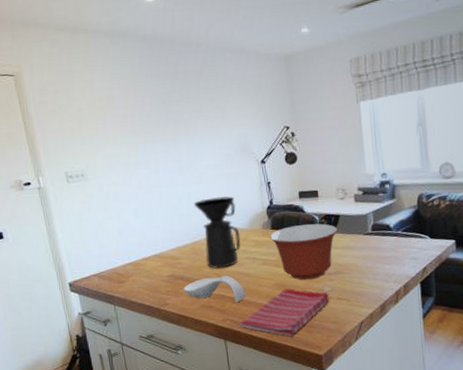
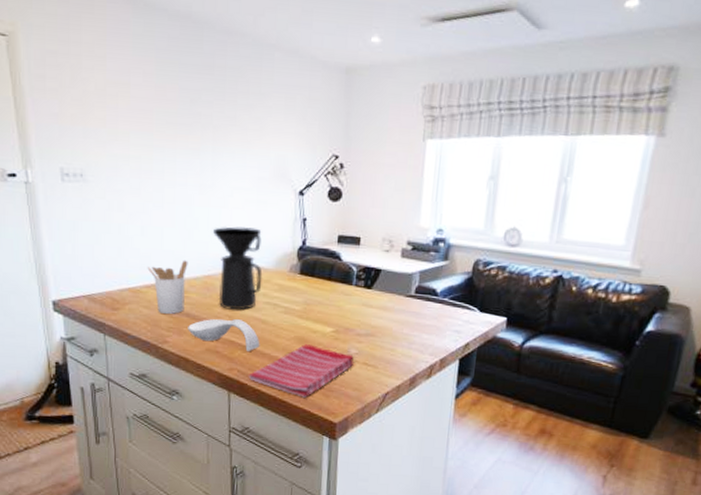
utensil holder: none [144,232,179,280] -> present [147,260,188,314]
mixing bowl: present [269,223,337,280] -> none [296,274,376,338]

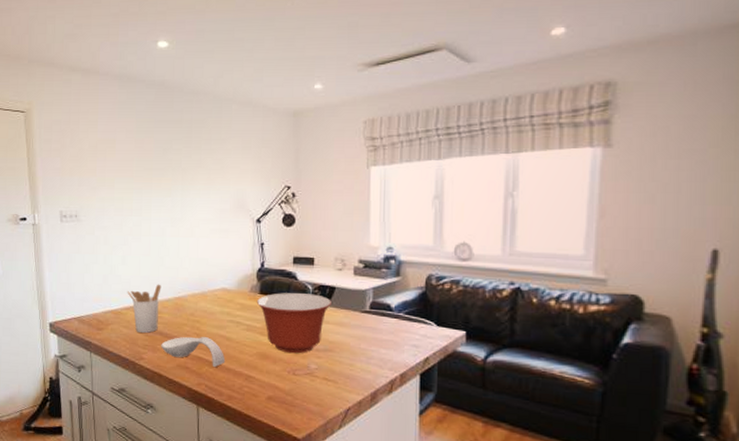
coffee maker: present [212,226,263,311] -> none [182,253,226,329]
dish towel: present [248,344,355,398] -> none [215,360,315,413]
mixing bowl: none [296,274,376,338] -> present [256,293,331,354]

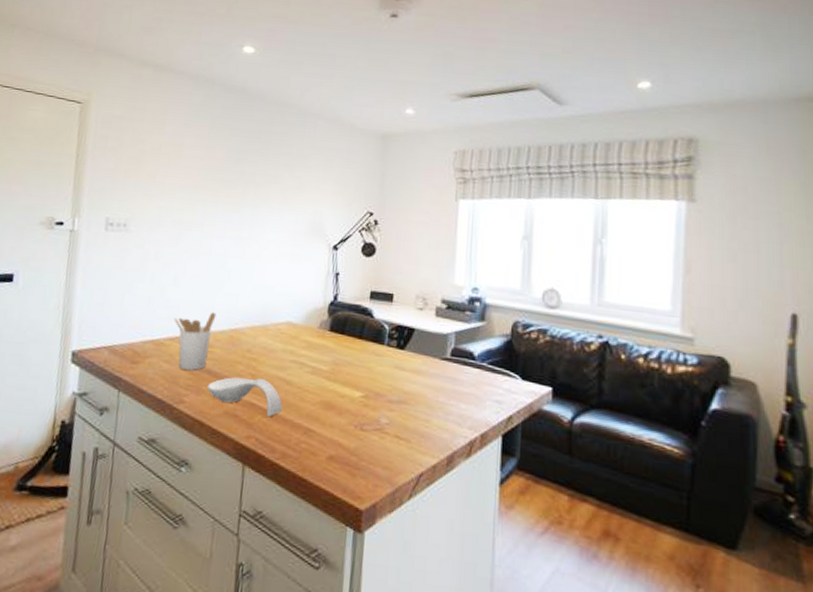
mixing bowl: present [256,293,331,354] -> none [325,331,409,405]

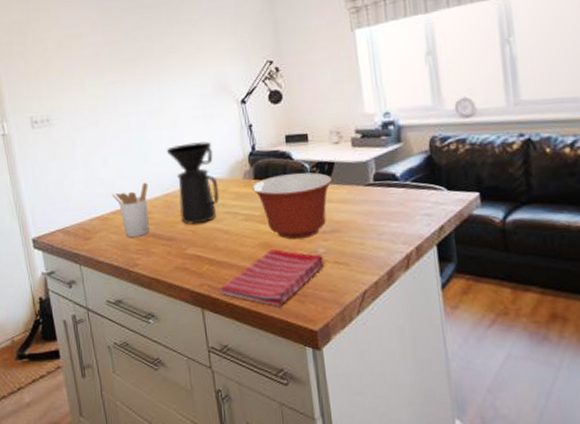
spoon rest: present [207,377,283,418] -> none [155,233,227,265]
coffee maker: none [243,278,294,369] -> present [166,141,220,225]
dish towel: none [266,410,385,476] -> present [219,249,325,307]
mixing bowl: none [325,331,409,405] -> present [251,172,332,240]

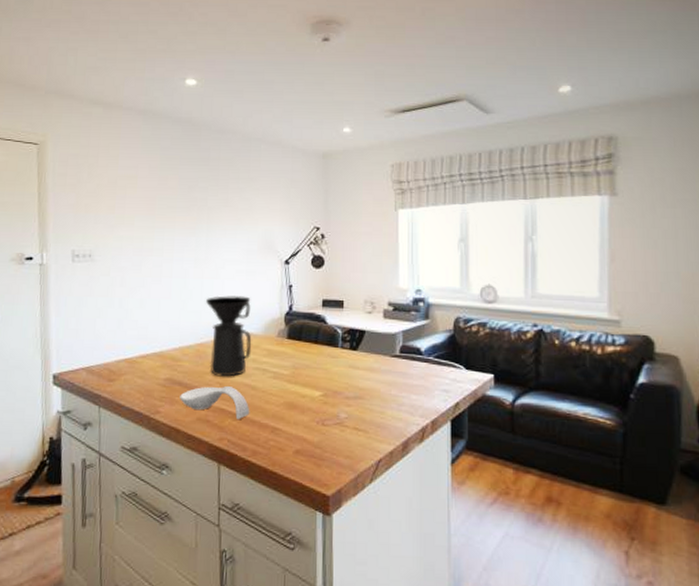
utensil holder: present [112,182,150,237] -> none [143,329,182,383]
spoon rest: none [155,233,227,265] -> present [180,386,250,420]
dish towel: present [219,249,325,307] -> none [238,410,345,468]
mixing bowl: present [251,172,332,240] -> none [284,337,361,402]

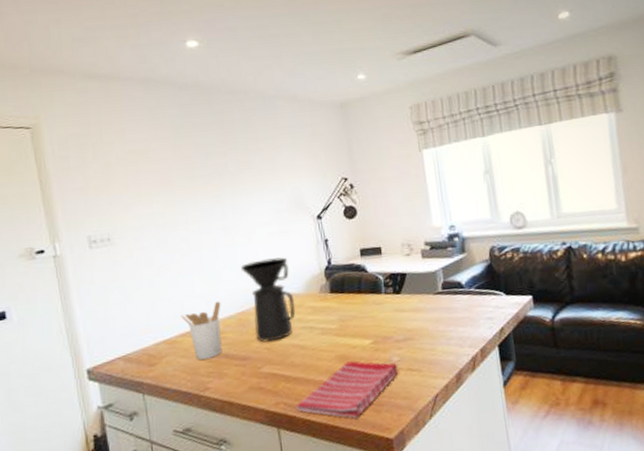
utensil holder: none [143,329,182,383] -> present [181,301,222,360]
spoon rest: present [180,386,250,420] -> none [228,350,303,382]
dish towel: none [238,410,345,468] -> present [295,361,399,419]

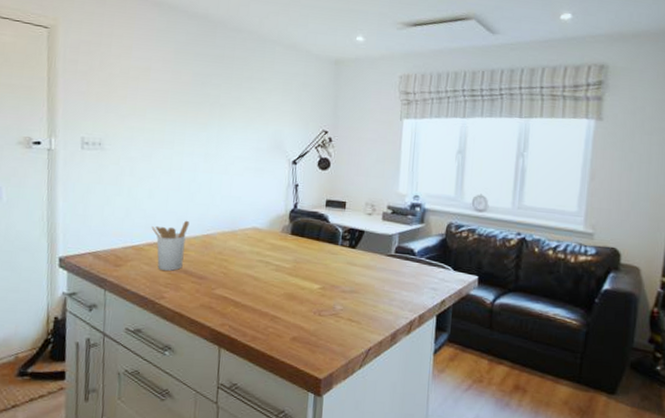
coffee maker: present [240,257,296,342] -> none [213,190,258,268]
dish towel: present [295,361,399,419] -> none [238,300,340,353]

